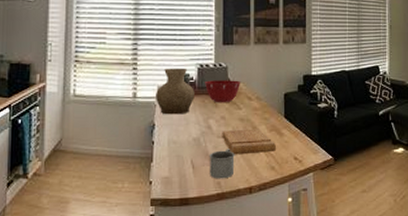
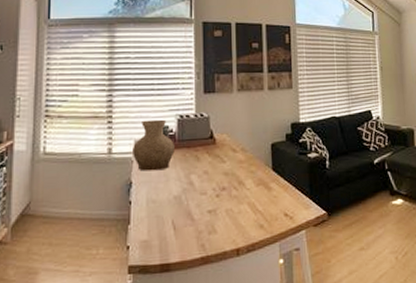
mixing bowl: present [204,80,241,103] -> none [184,131,225,157]
mug: present [209,149,235,179] -> none [191,206,220,241]
cutting board: present [222,128,276,155] -> none [205,183,264,213]

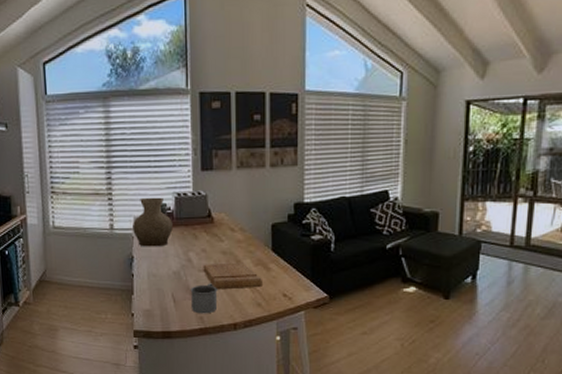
mug: none [191,206,220,241] -> present [190,283,218,314]
cutting board: none [205,183,264,213] -> present [203,262,262,290]

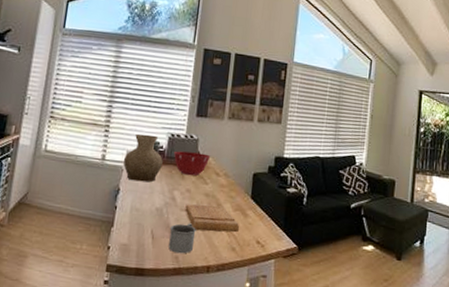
mixing bowl: none [182,210,223,235] -> present [173,151,211,176]

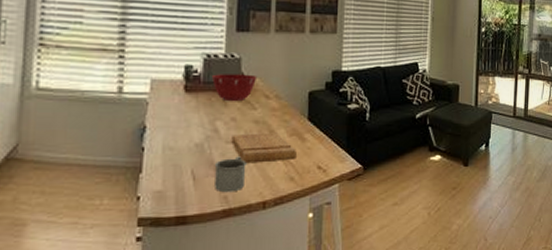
vase: present [124,133,163,182] -> none [148,57,199,115]

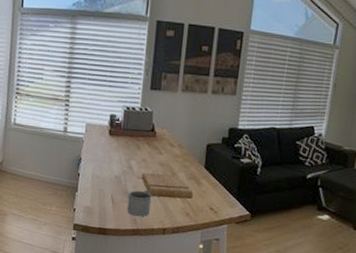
mixing bowl: present [211,74,258,102] -> none [129,123,165,147]

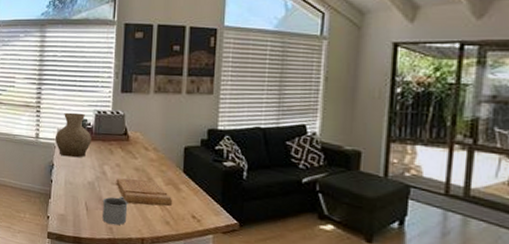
vase: none [84,107,120,153] -> present [55,112,91,158]

